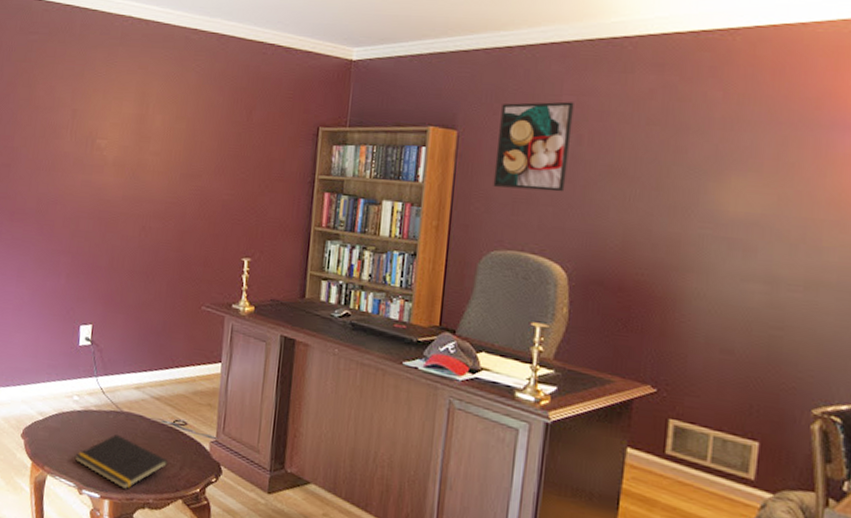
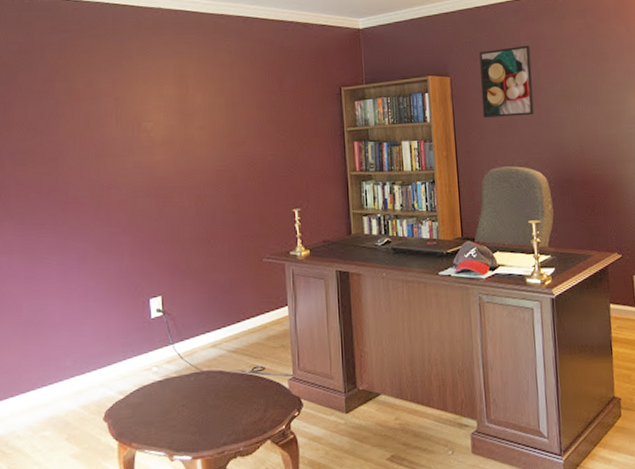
notepad: present [75,434,169,490] -> none [161,394,253,445]

